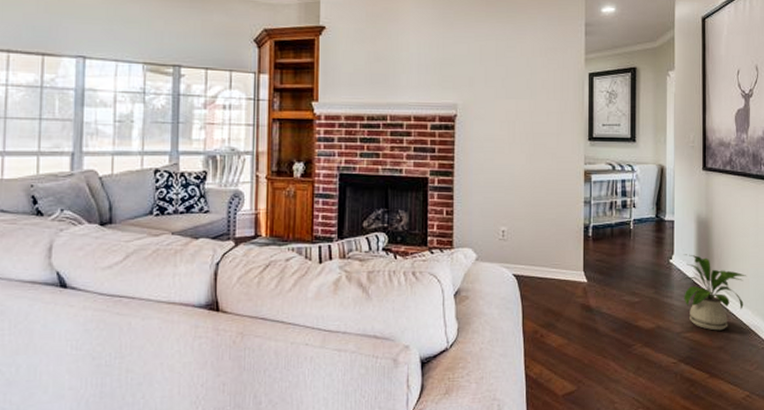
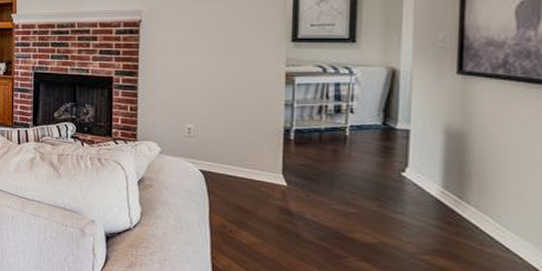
house plant: present [679,254,747,331] -> none [415,168,528,261]

